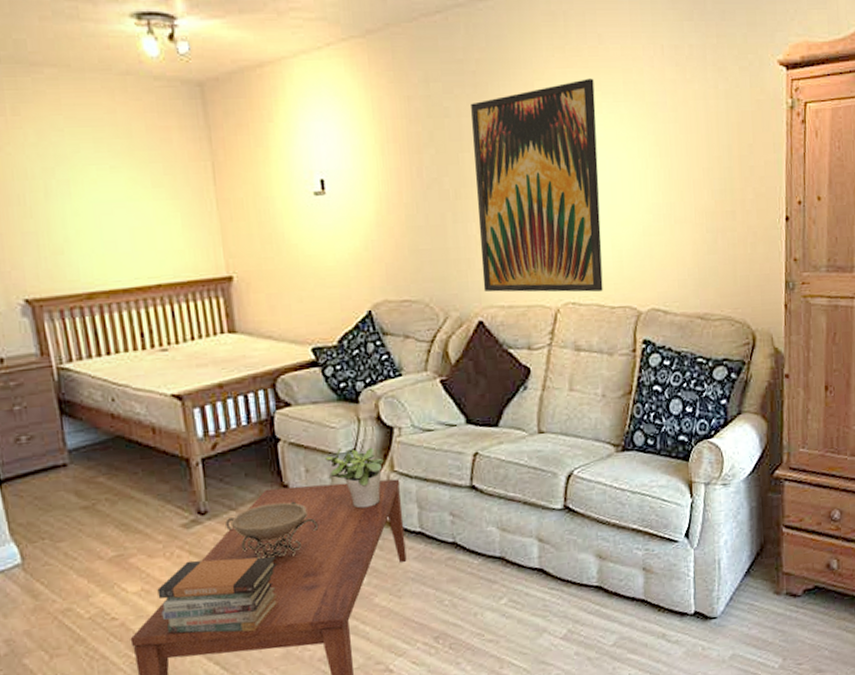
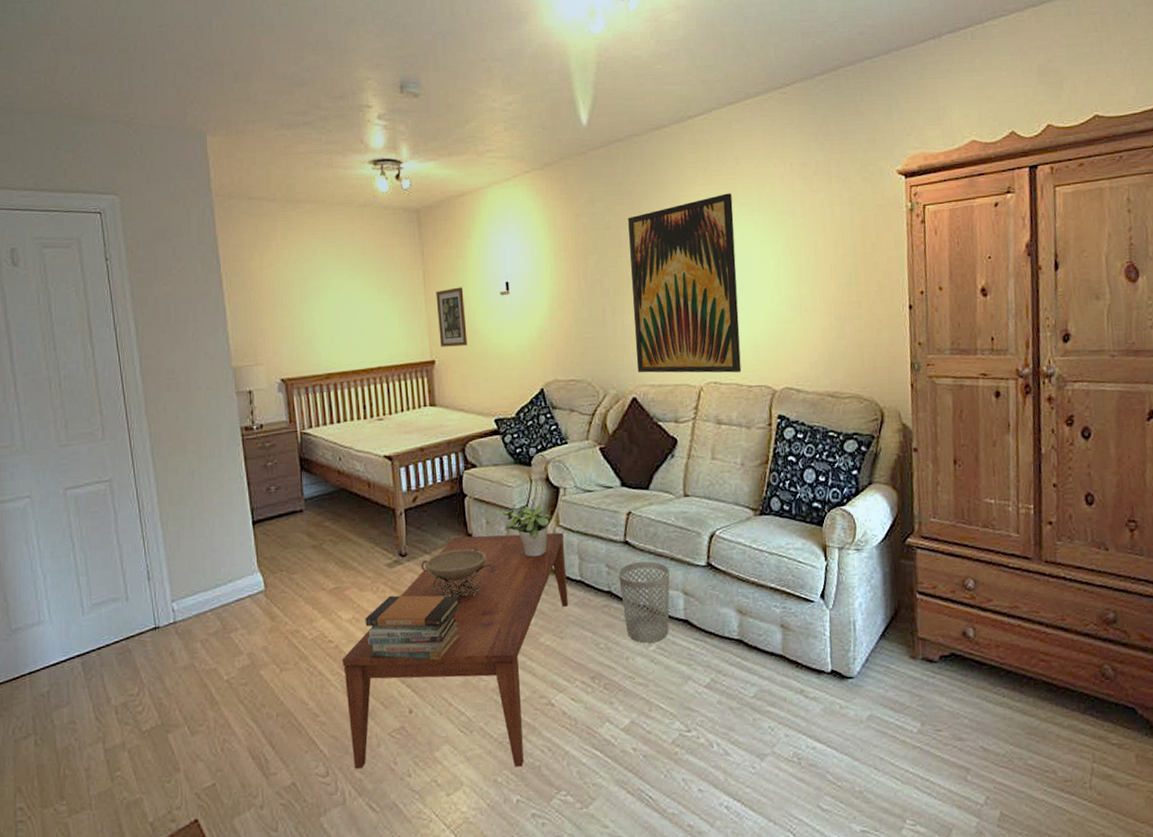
wall art: none [230,184,274,260] -> present [436,287,468,347]
wastebasket: none [464,506,523,597] -> present [618,561,670,643]

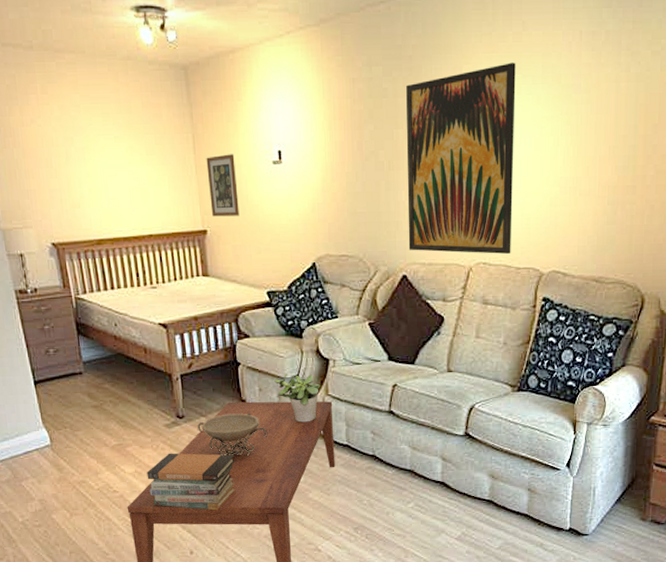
wastebasket: present [618,561,670,643] -> none [382,429,431,501]

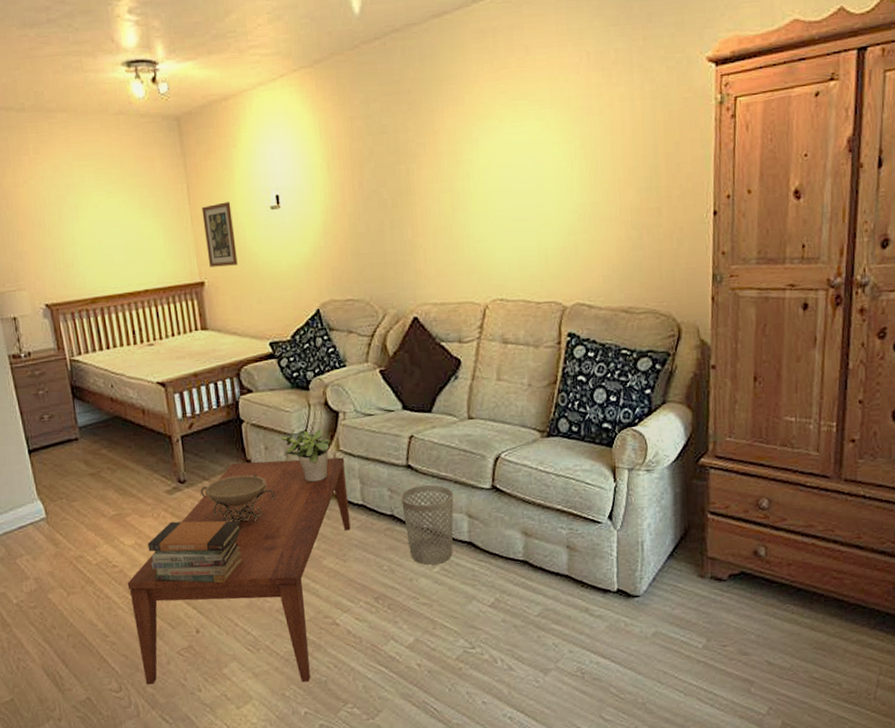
wastebasket: none [382,429,431,501] -> present [401,484,454,565]
wall art: present [406,62,516,254] -> none [406,89,530,291]

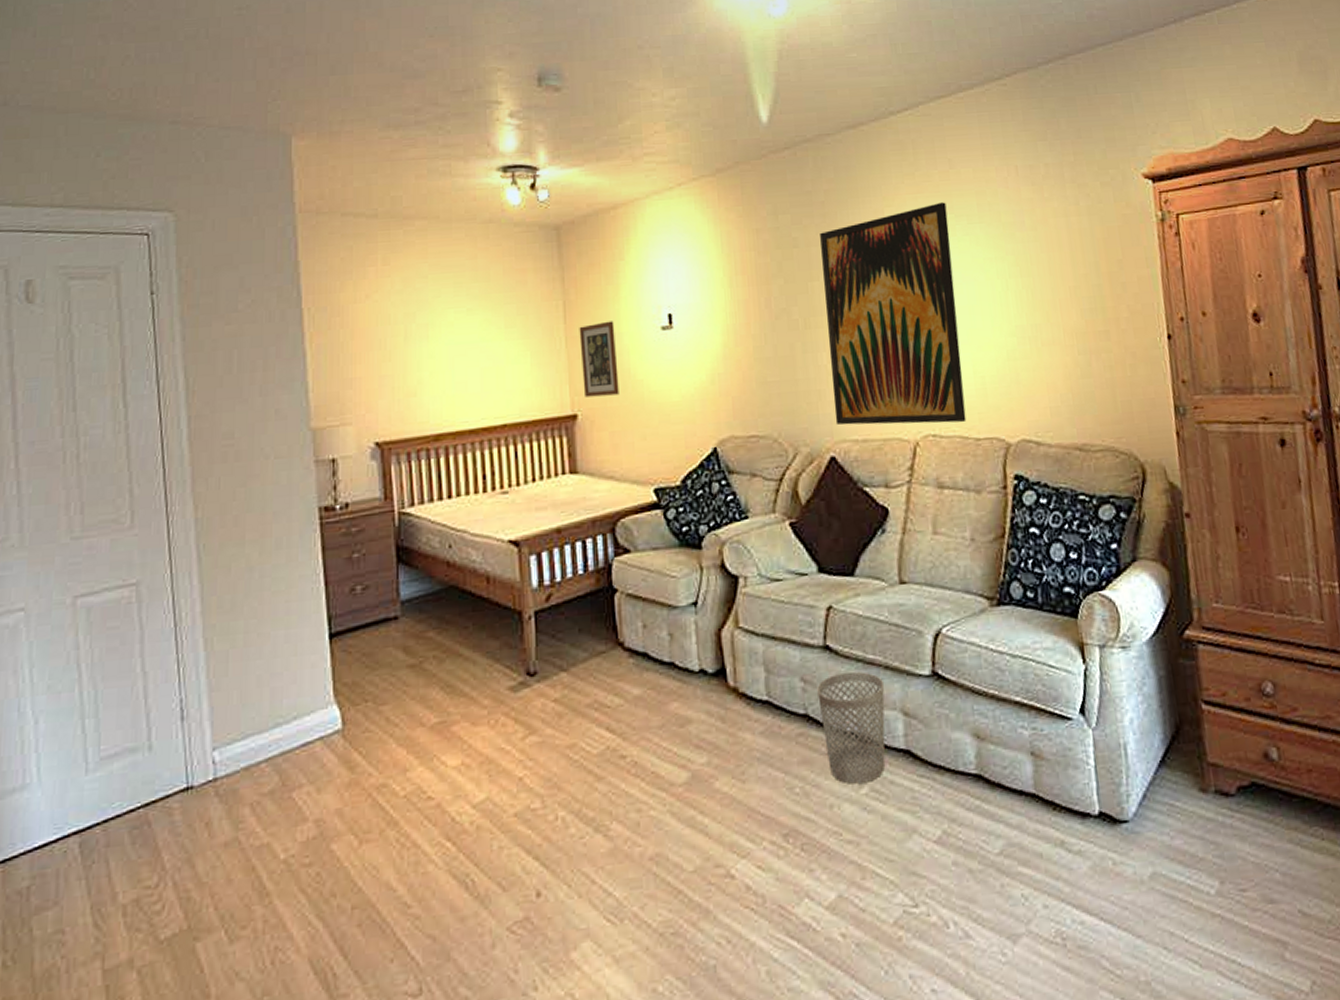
coffee table: present [127,457,351,685] -> none [445,636,752,983]
book stack: present [147,520,244,584] -> none [478,727,608,820]
decorative bowl: present [200,474,276,522] -> none [555,661,655,730]
potted plant: present [281,429,331,482] -> none [664,599,728,671]
wall art: none [406,89,530,291] -> present [820,202,967,425]

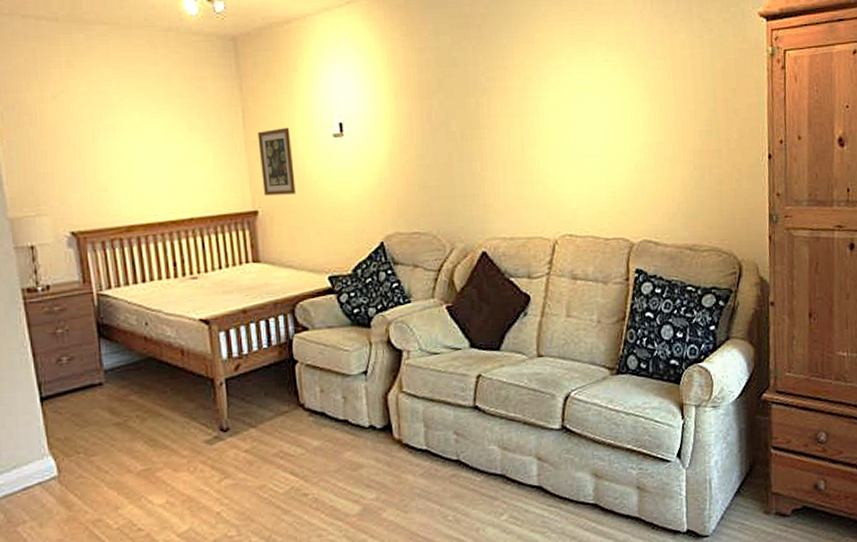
wastebasket: present [817,671,886,784] -> none [467,426,523,513]
wall art: present [820,202,967,425] -> none [476,30,598,225]

